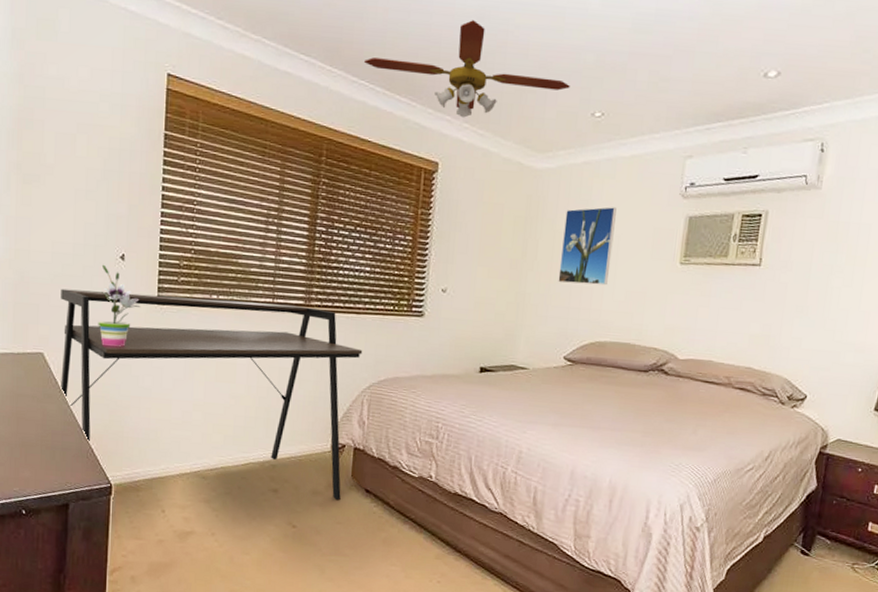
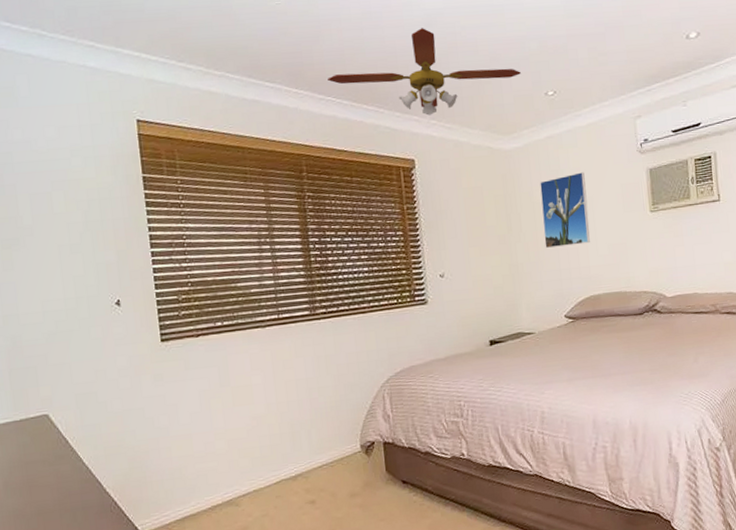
desk: present [60,288,363,501] -> none [58,315,379,498]
potted plant: present [98,264,141,347] -> none [98,313,145,395]

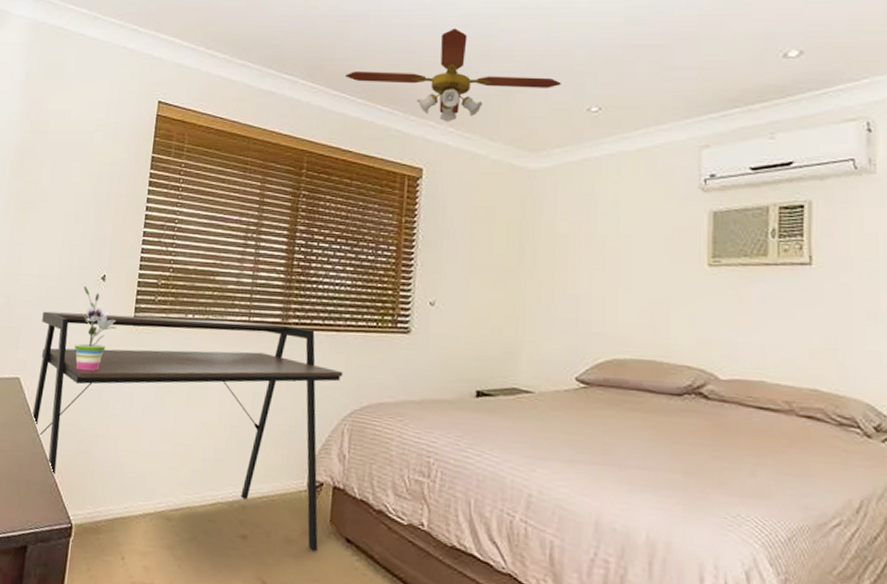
desk: none [58,315,379,498] -> present [32,311,343,552]
potted plant: none [98,313,145,395] -> present [74,285,117,371]
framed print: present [540,172,590,249] -> none [562,205,625,293]

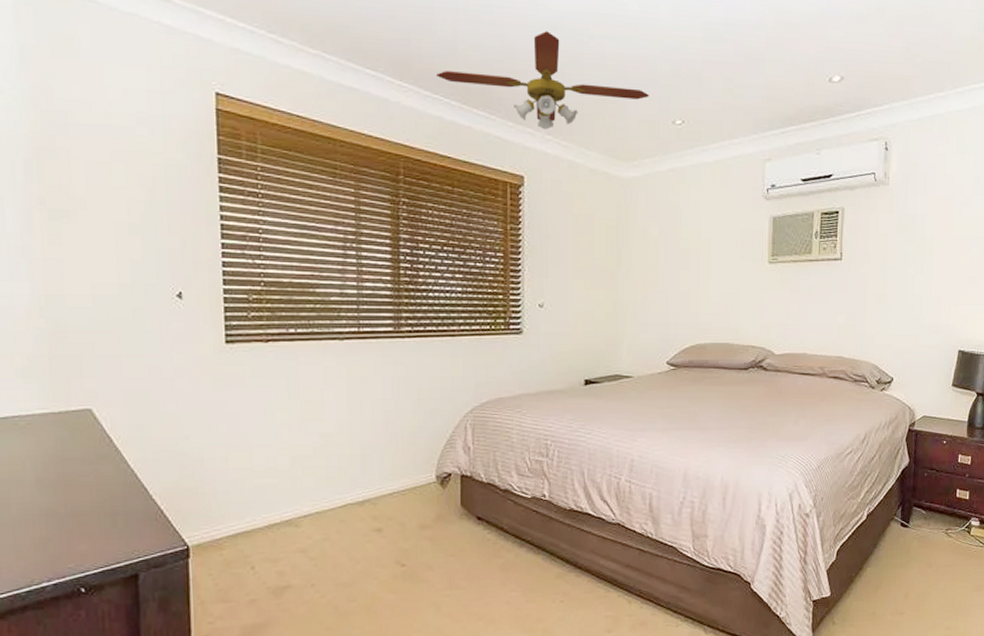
desk: present [32,311,343,552] -> none [107,332,461,532]
potted plant: present [74,285,117,371] -> none [156,304,206,395]

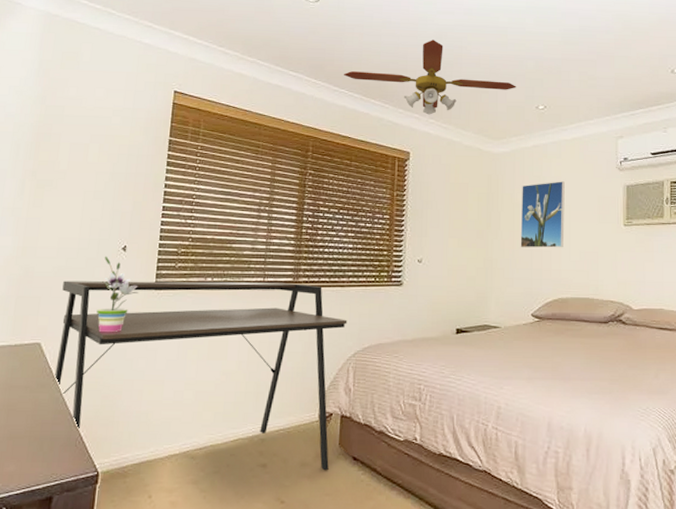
desk: none [107,332,461,532] -> present [55,281,348,471]
potted plant: none [156,304,206,395] -> present [96,256,139,333]
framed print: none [654,212,704,290] -> present [520,181,565,248]

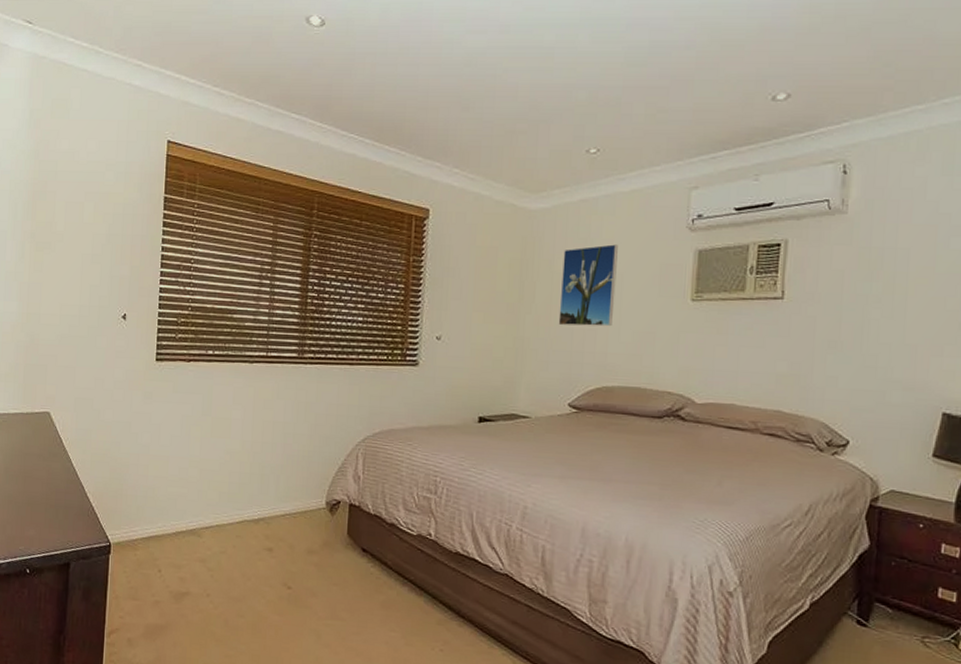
desk: present [55,281,348,471] -> none [65,349,357,560]
potted plant: present [96,256,139,333] -> none [100,324,141,405]
ceiling fan: present [344,40,516,115] -> none [353,68,562,163]

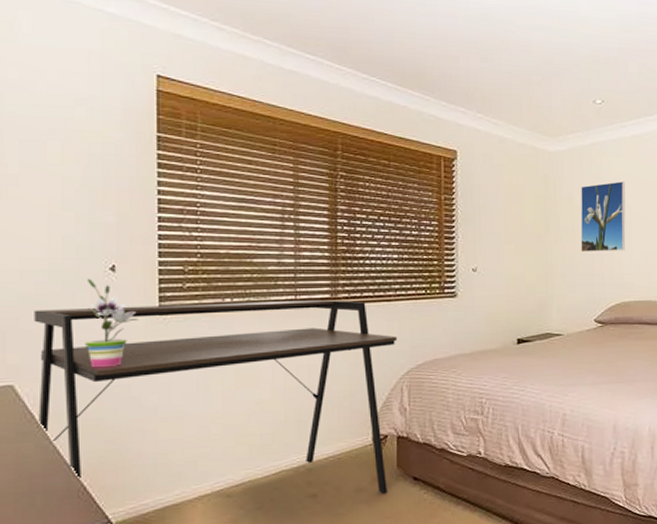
desk: none [65,349,357,560] -> present [34,299,398,494]
potted plant: none [100,324,141,405] -> present [85,278,139,368]

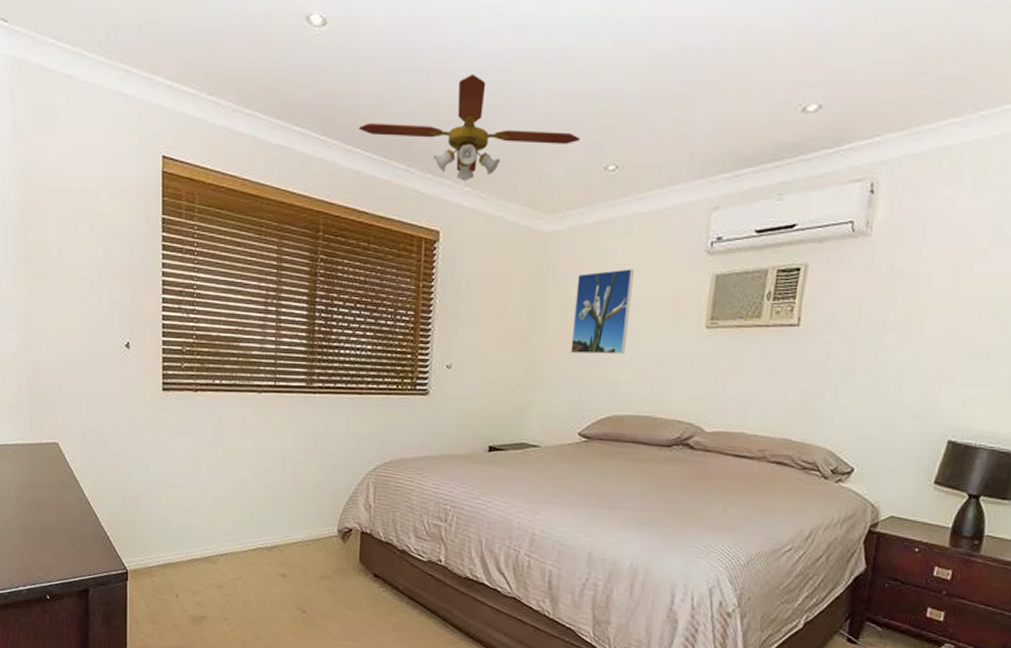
desk: present [34,299,398,494] -> none [71,379,367,585]
potted plant: present [85,278,139,368] -> none [107,353,147,435]
ceiling fan: none [374,21,571,109] -> present [359,74,580,181]

